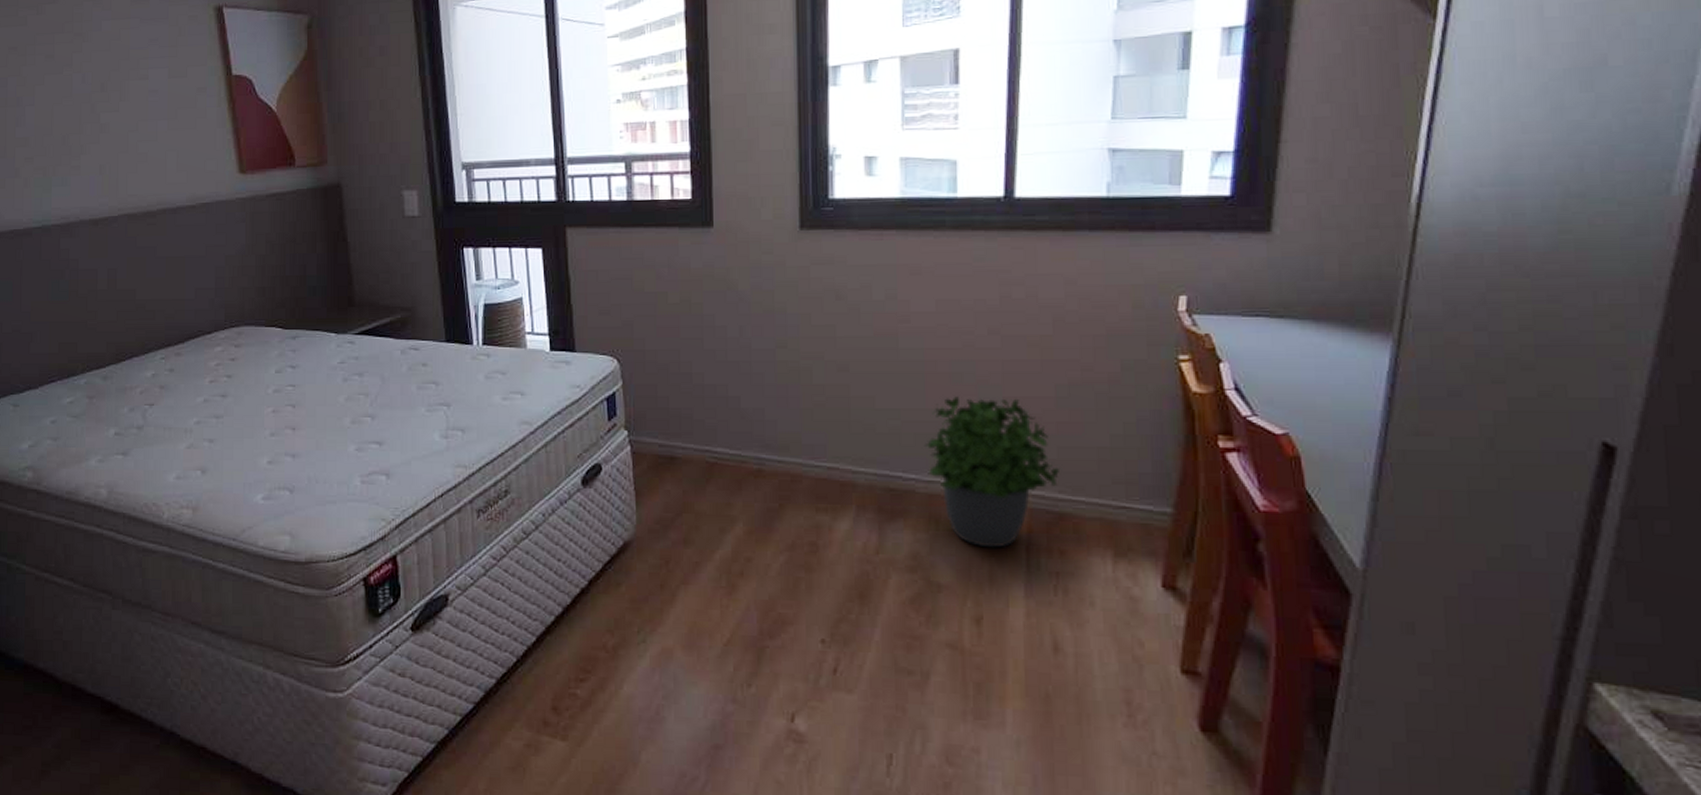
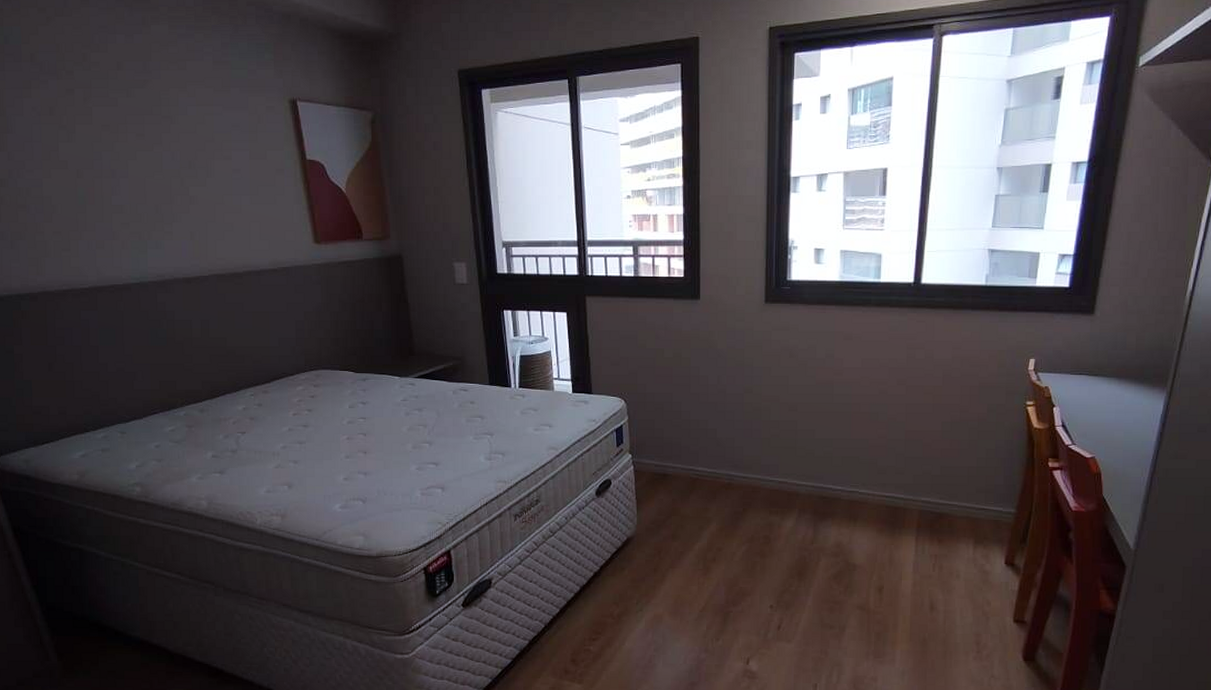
potted plant: present [924,396,1061,548] -> none [848,430,942,539]

